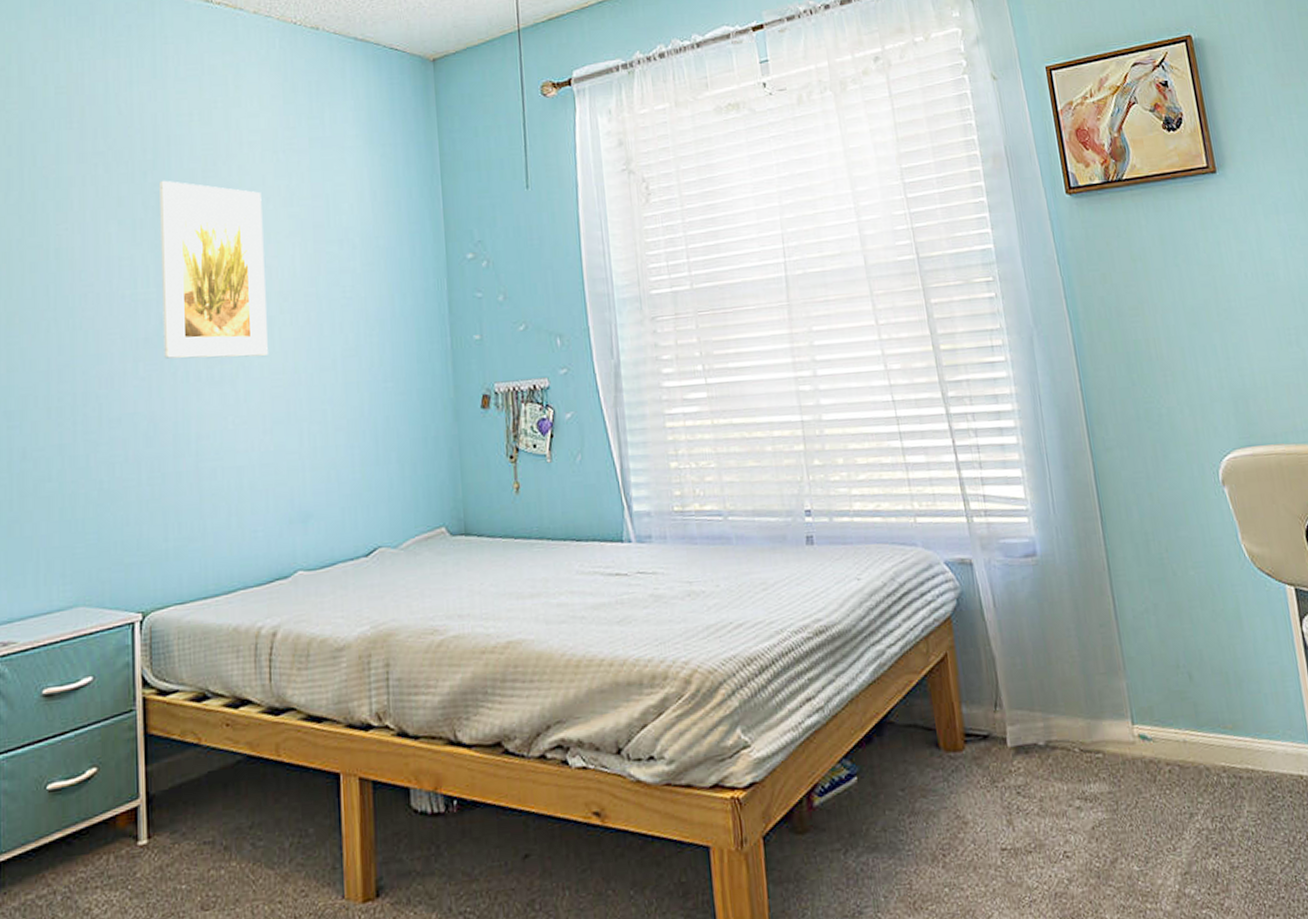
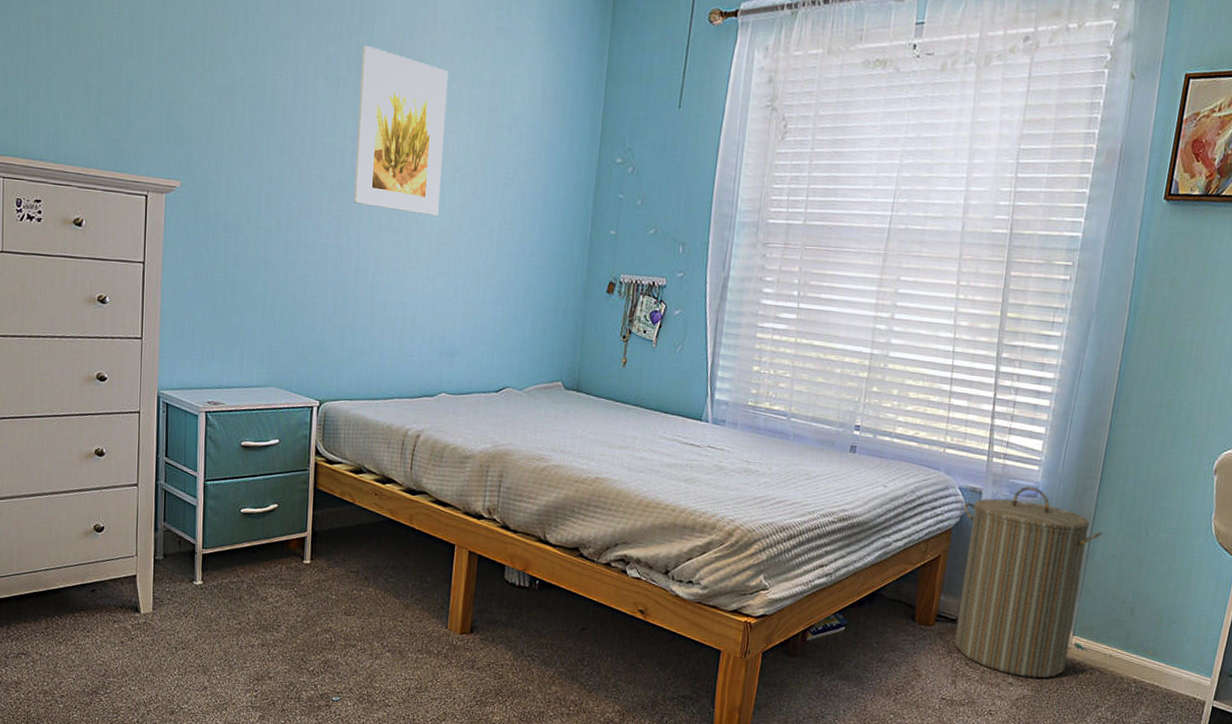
laundry hamper: none [957,543,1138,796] -> present [954,486,1103,679]

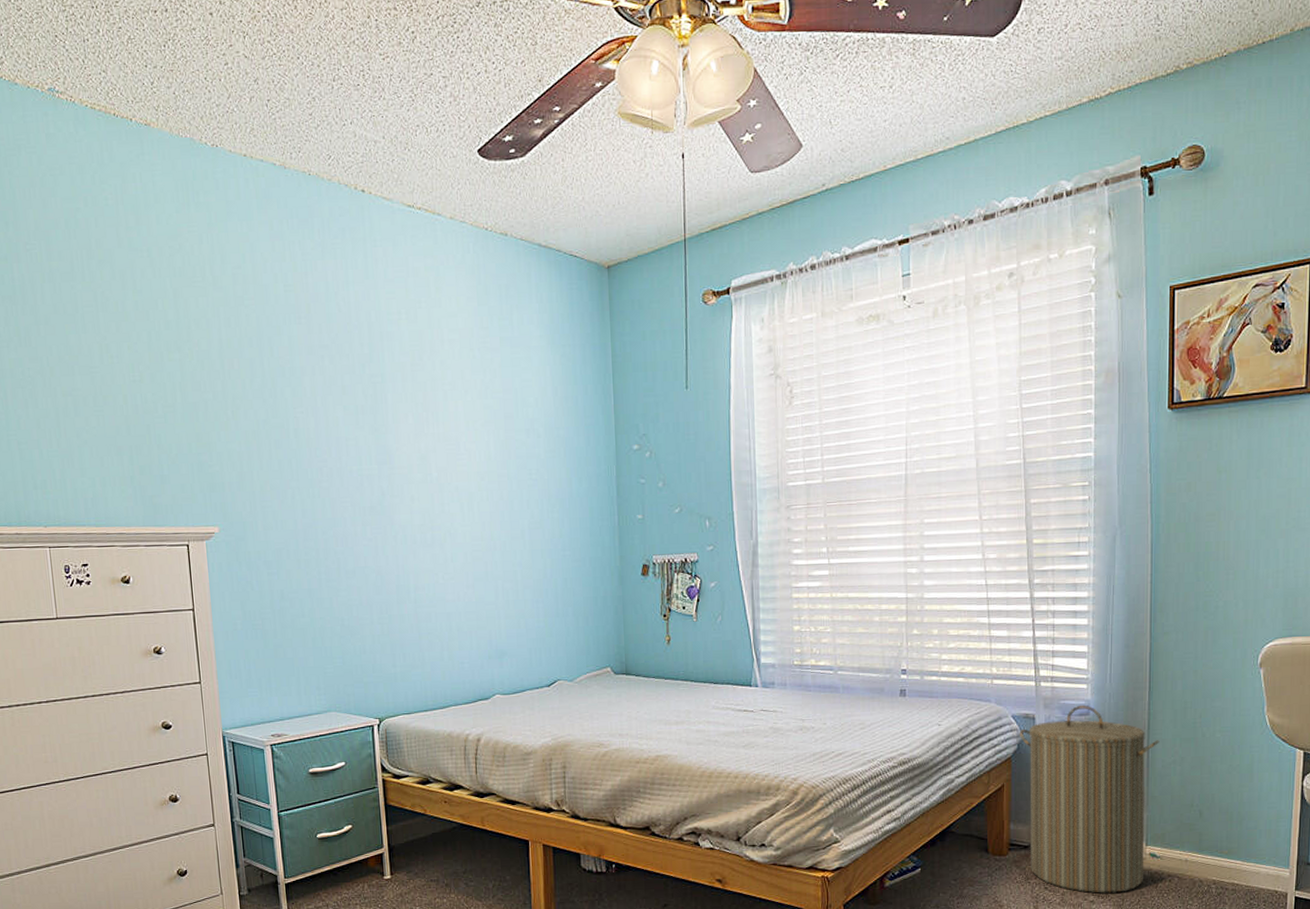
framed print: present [353,45,449,216] -> none [376,372,469,526]

